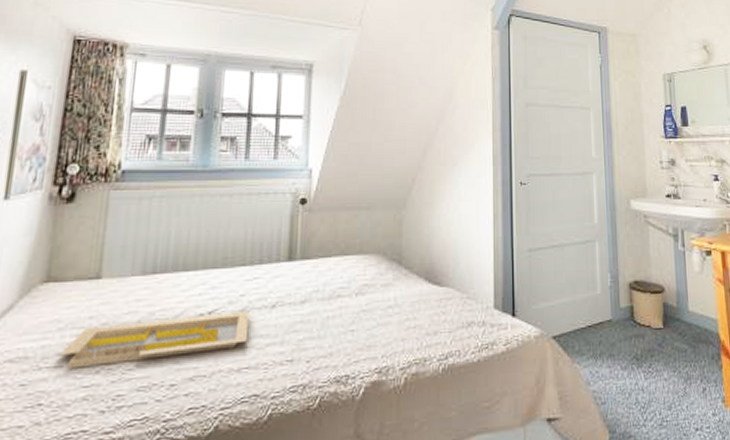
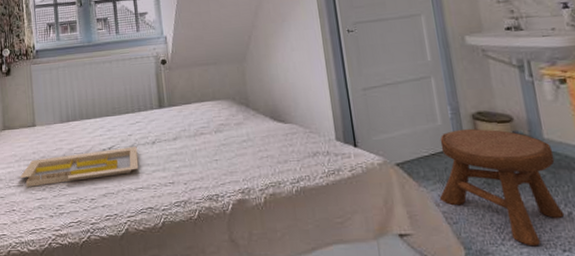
stool: none [592,298,700,426] -> present [440,128,565,247]

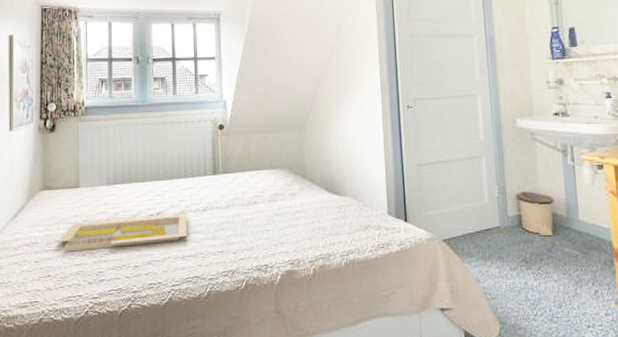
stool: present [440,128,565,247] -> none [481,208,592,322]

